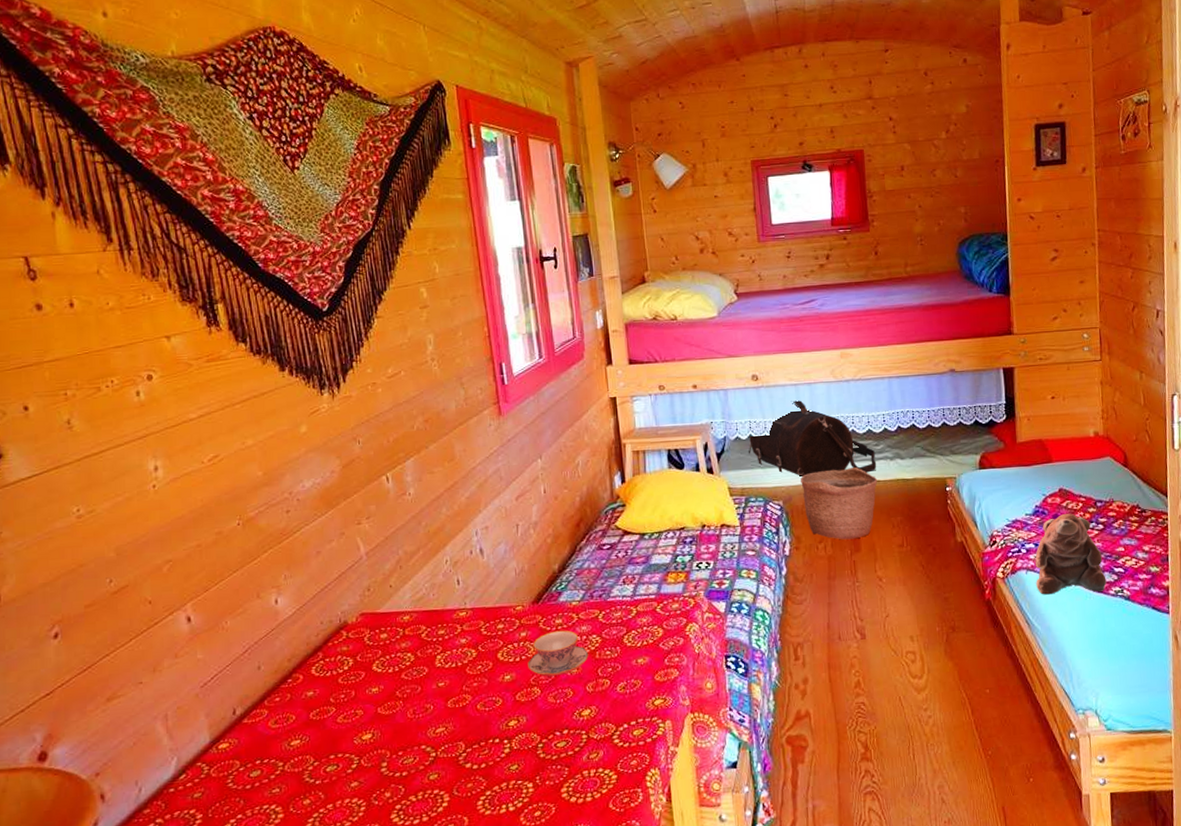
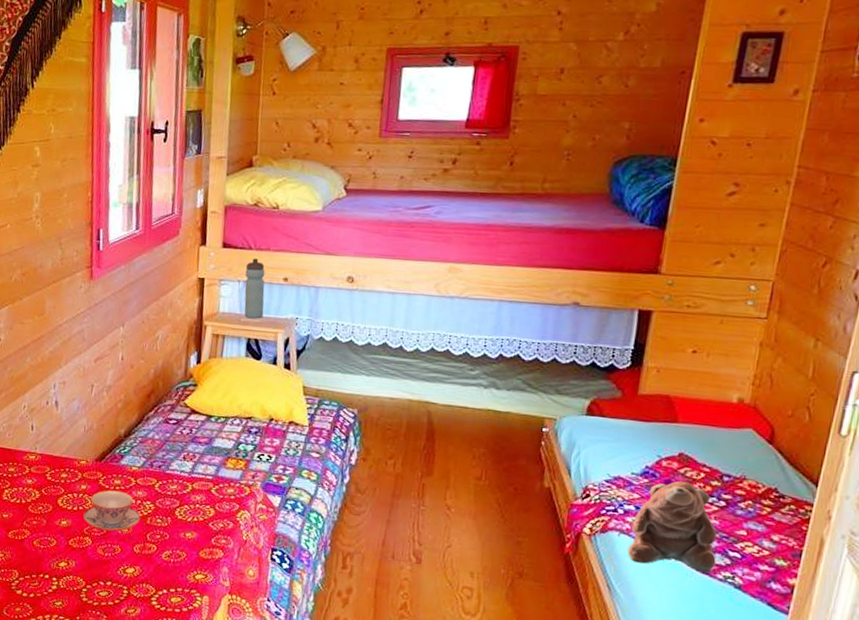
water bottle: none [654,370,679,430] -> present [244,258,265,319]
duffel bag: present [749,400,877,476] -> none [331,309,468,397]
basket: present [801,467,877,540] -> none [379,386,465,462]

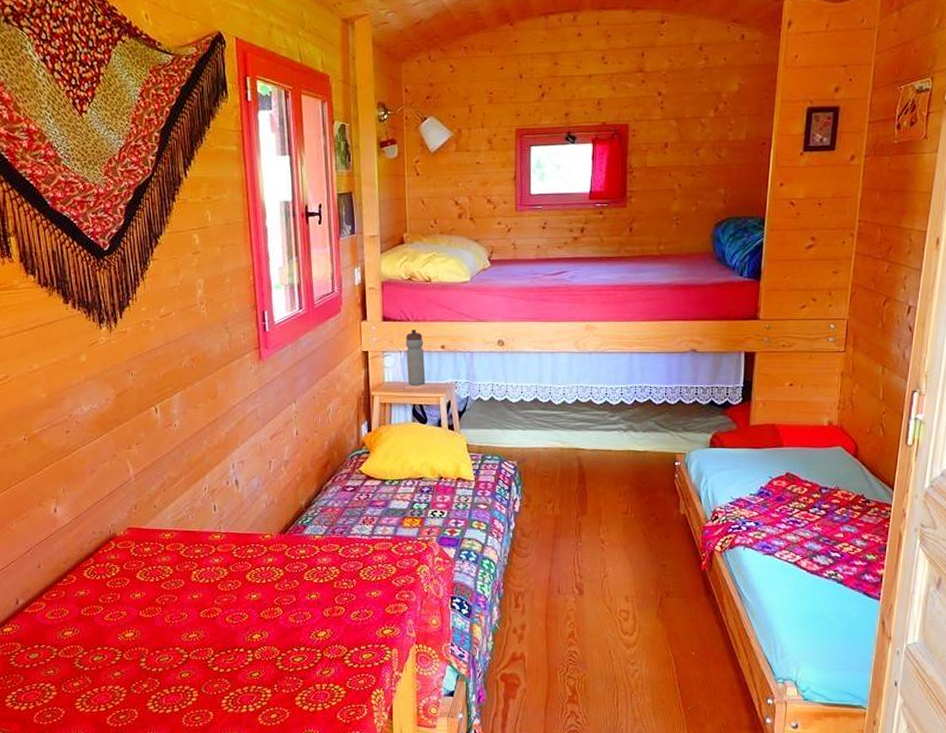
teacup: present [83,490,141,532] -> none [272,559,328,599]
stuffed animal: present [627,480,717,573] -> none [752,496,822,573]

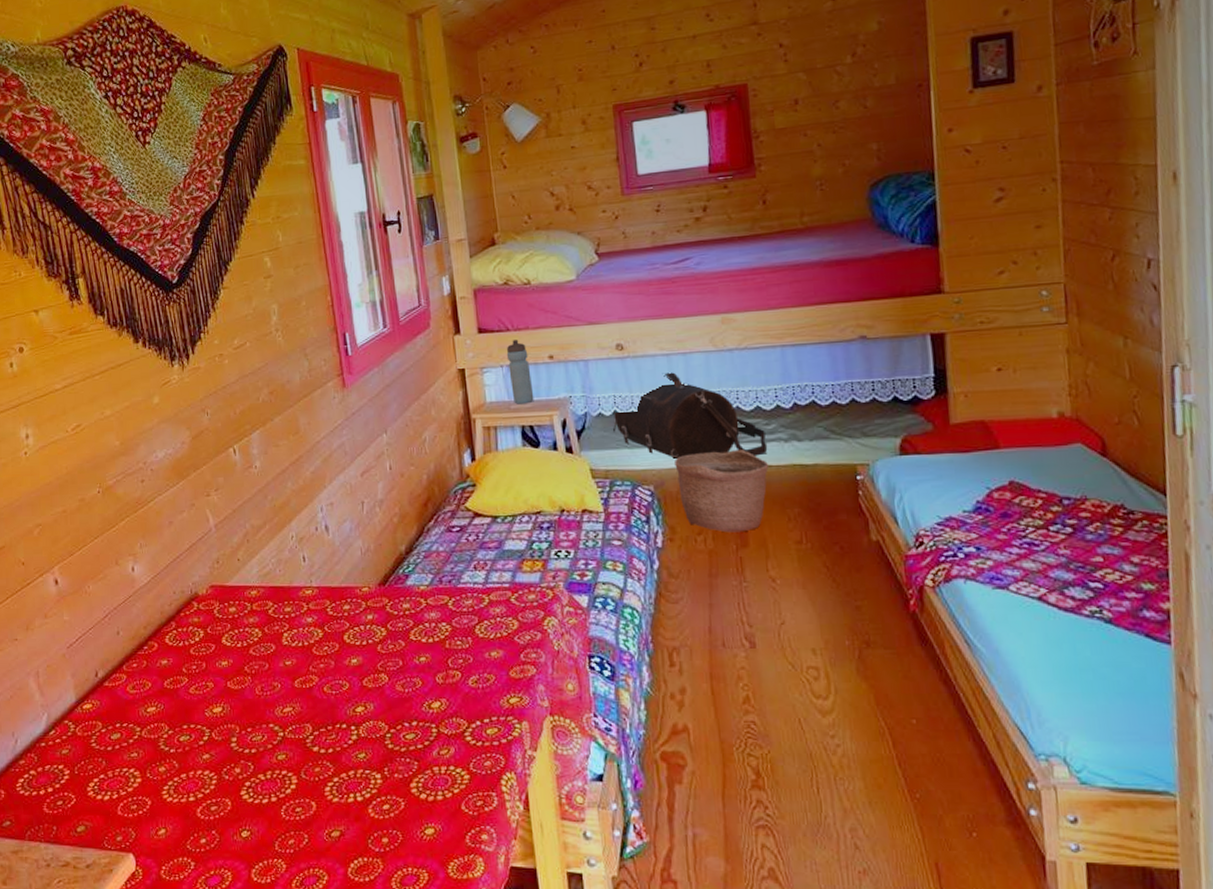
duffel bag: none [489,368,610,442] -> present [613,372,768,459]
basket: none [536,436,609,503] -> present [675,450,768,533]

